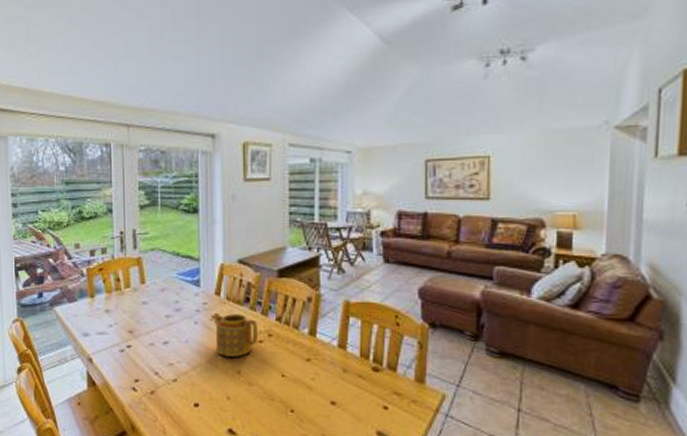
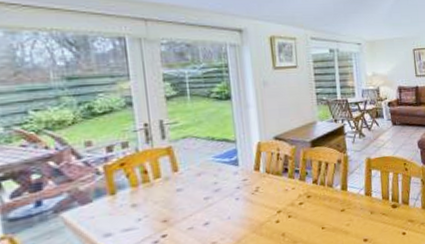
teapot: present [211,314,258,357] -> none [252,183,298,224]

